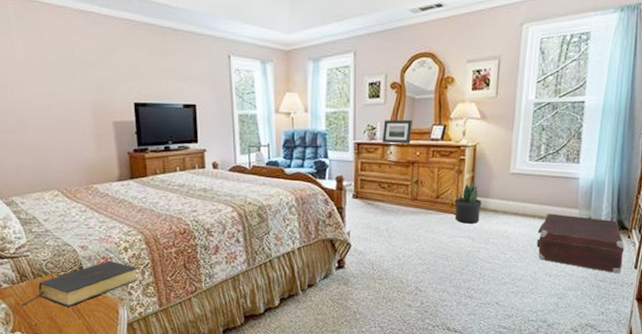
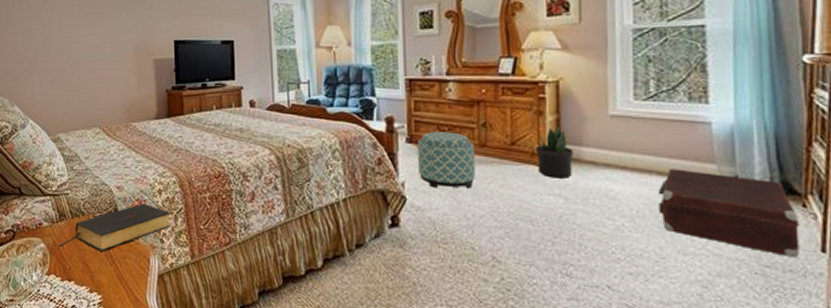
ottoman: none [361,188,408,235] -> present [417,132,476,189]
picture frame: present [382,119,412,144] -> none [438,51,475,80]

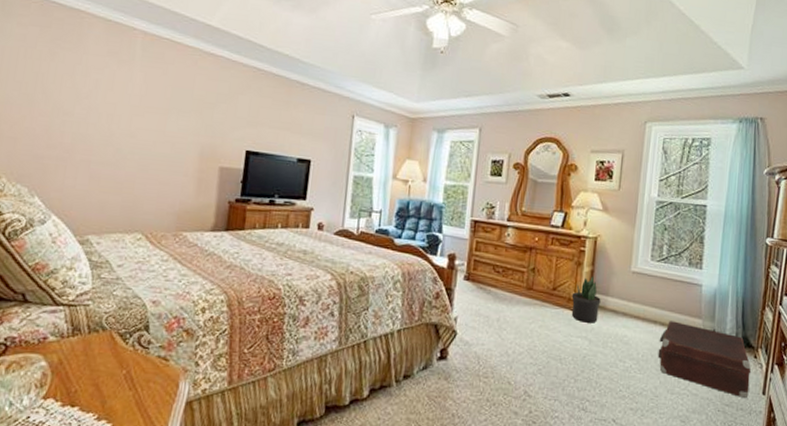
bible: present [58,203,171,252] -> none [65,321,213,374]
ottoman: present [417,132,476,189] -> none [471,272,523,327]

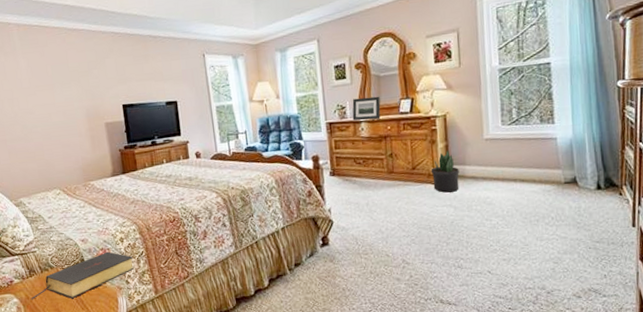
bible: none [65,321,213,374] -> present [31,251,134,299]
picture frame: none [500,200,533,227] -> present [352,96,381,121]
suitcase: present [658,321,751,399] -> none [521,176,619,234]

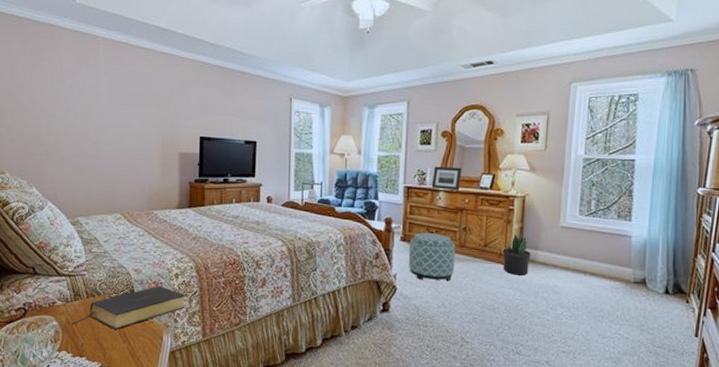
ottoman: none [339,163,387,211] -> present [408,233,456,281]

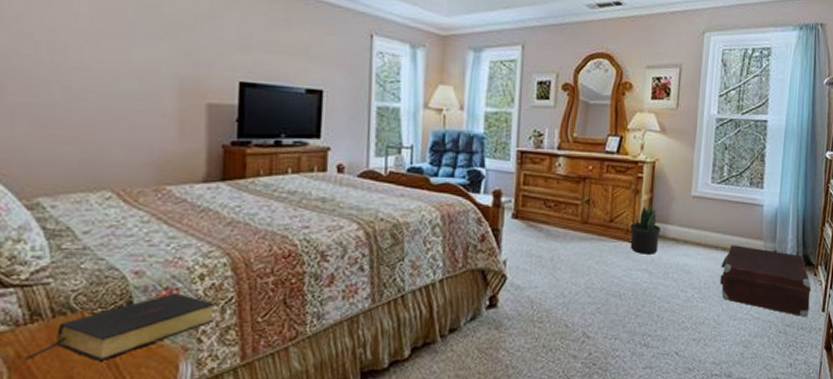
ottoman: present [408,233,456,281] -> none [521,207,577,266]
picture frame: present [431,166,462,190] -> none [549,126,585,155]
suitcase: none [588,271,683,341] -> present [720,245,811,318]

